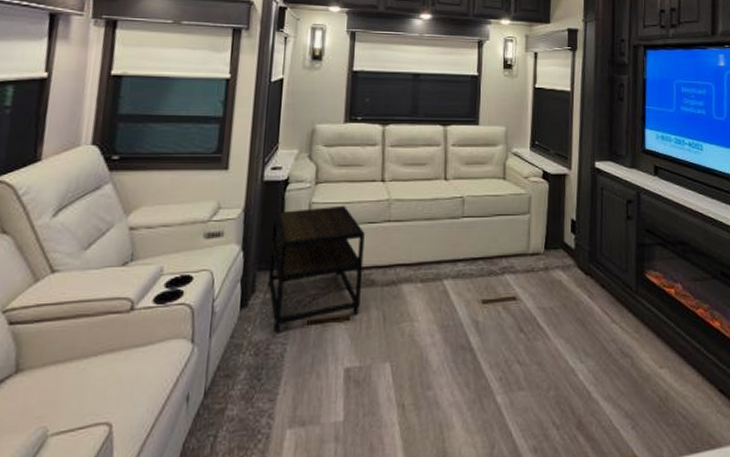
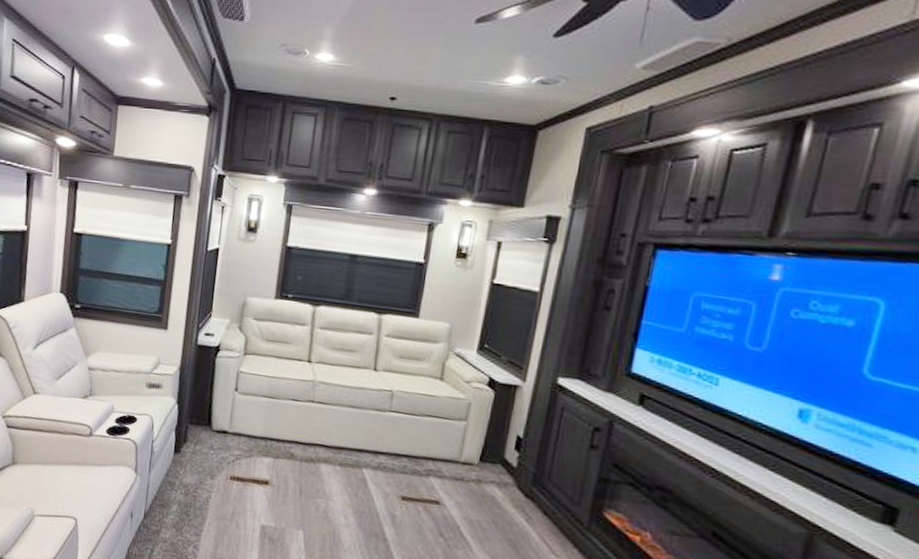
side table: present [267,205,365,332] -> none [197,374,288,481]

